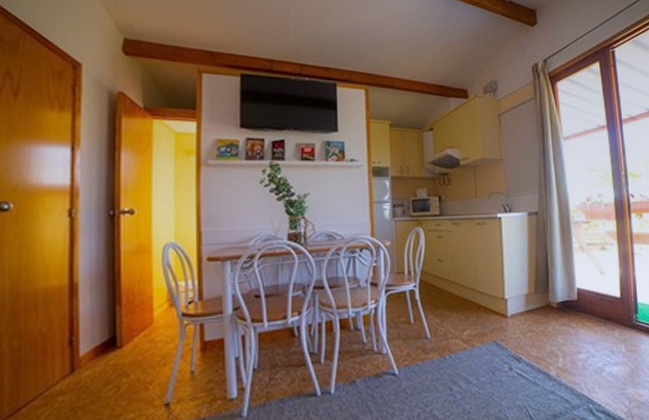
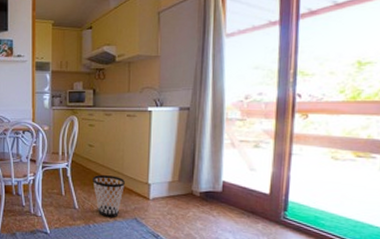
wastebasket: none [445,293,480,344] -> present [93,175,125,217]

